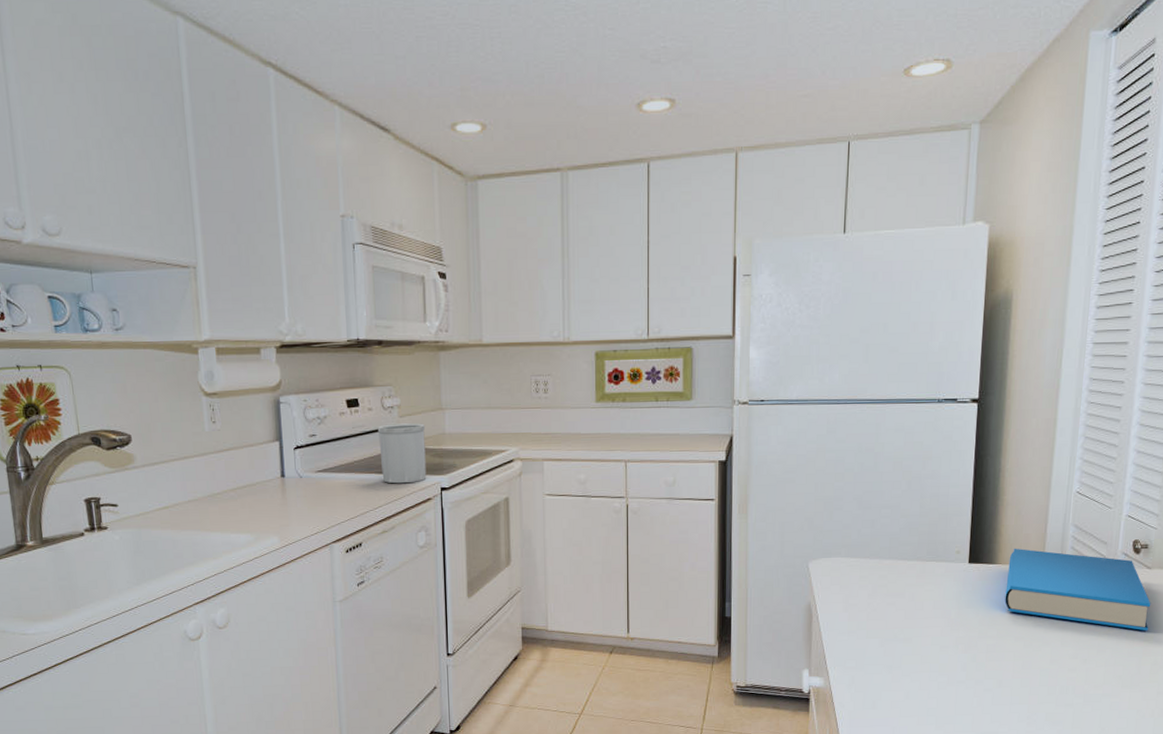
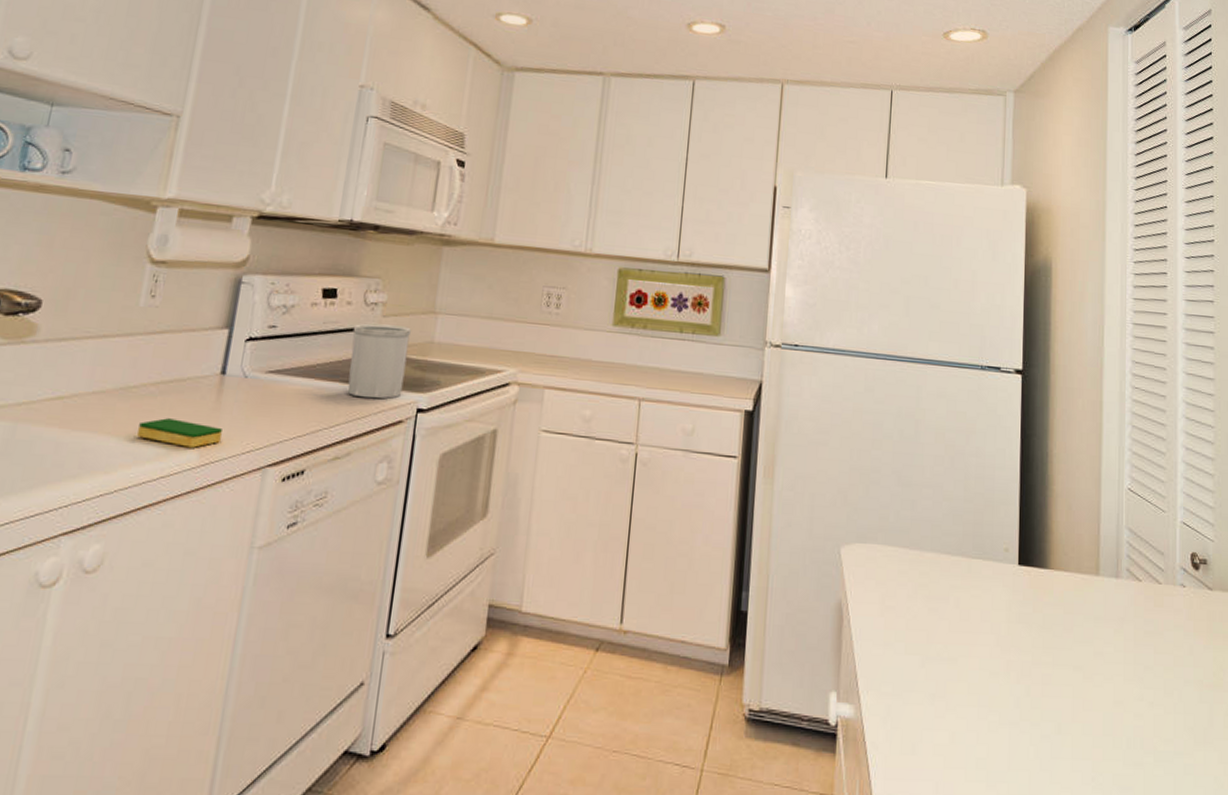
dish sponge: none [229,514,293,535] -> present [137,418,222,448]
book: present [1005,548,1151,631] -> none [1059,550,1217,670]

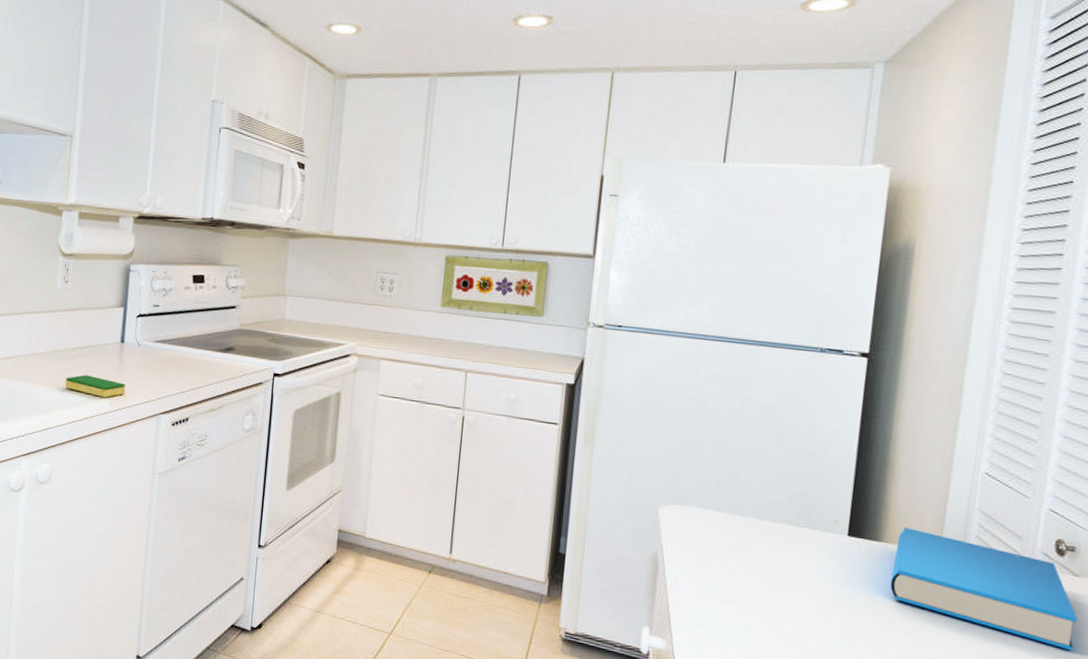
utensil holder: present [347,323,412,399] -> none [217,303,266,365]
book: none [1059,550,1217,670] -> present [890,526,1078,651]

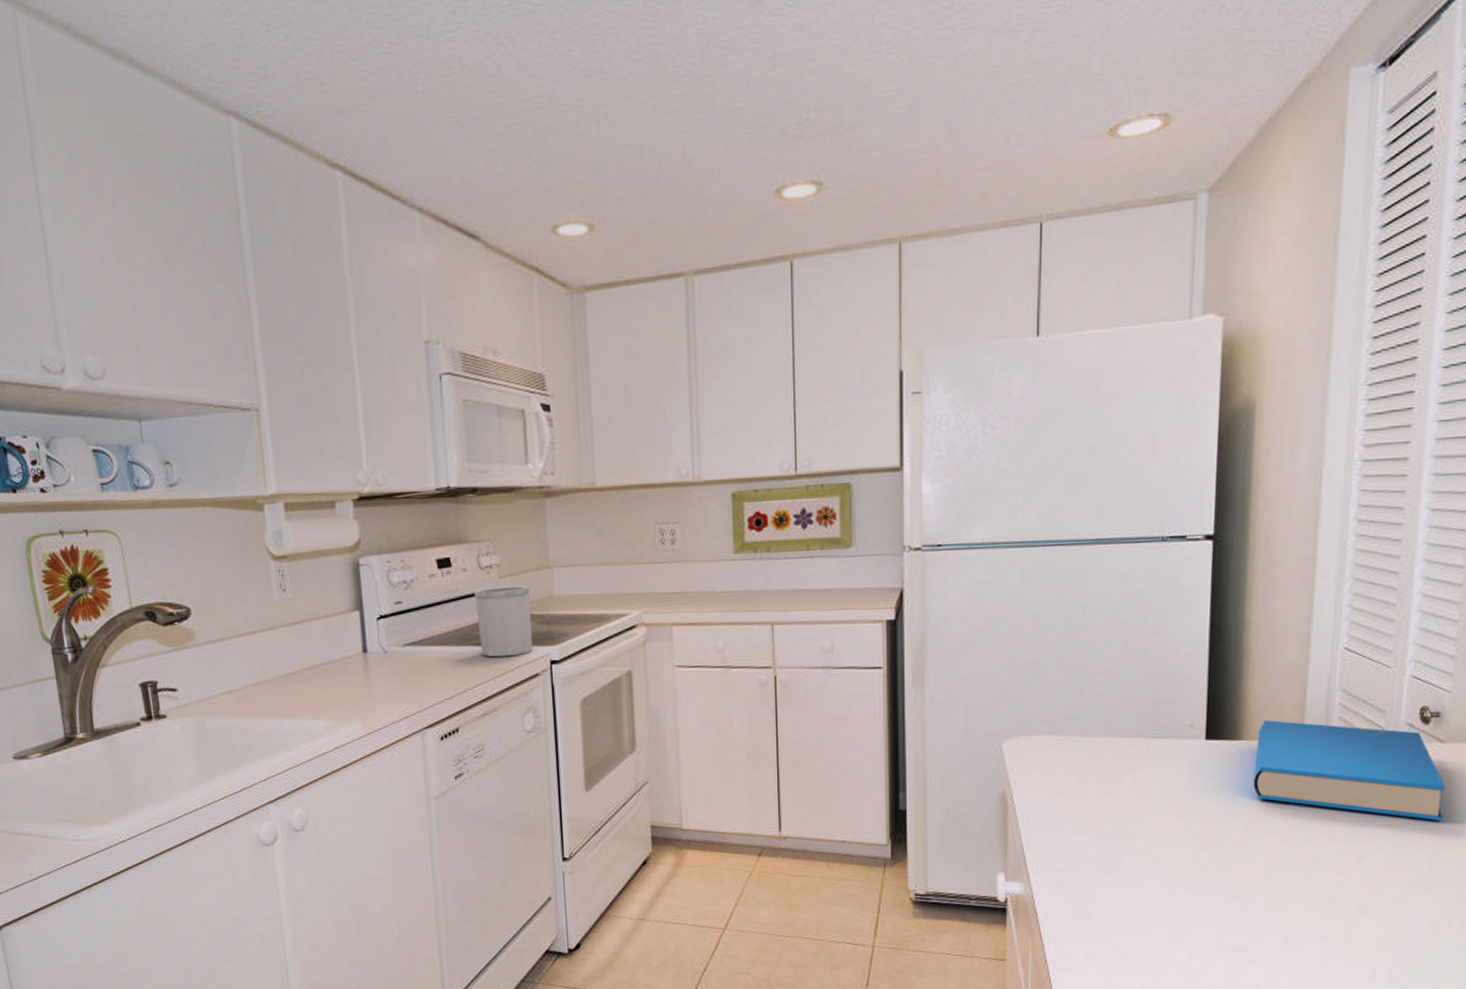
dish sponge: present [65,375,125,398] -> none [305,697,378,721]
utensil holder: none [217,303,266,365] -> present [473,584,533,658]

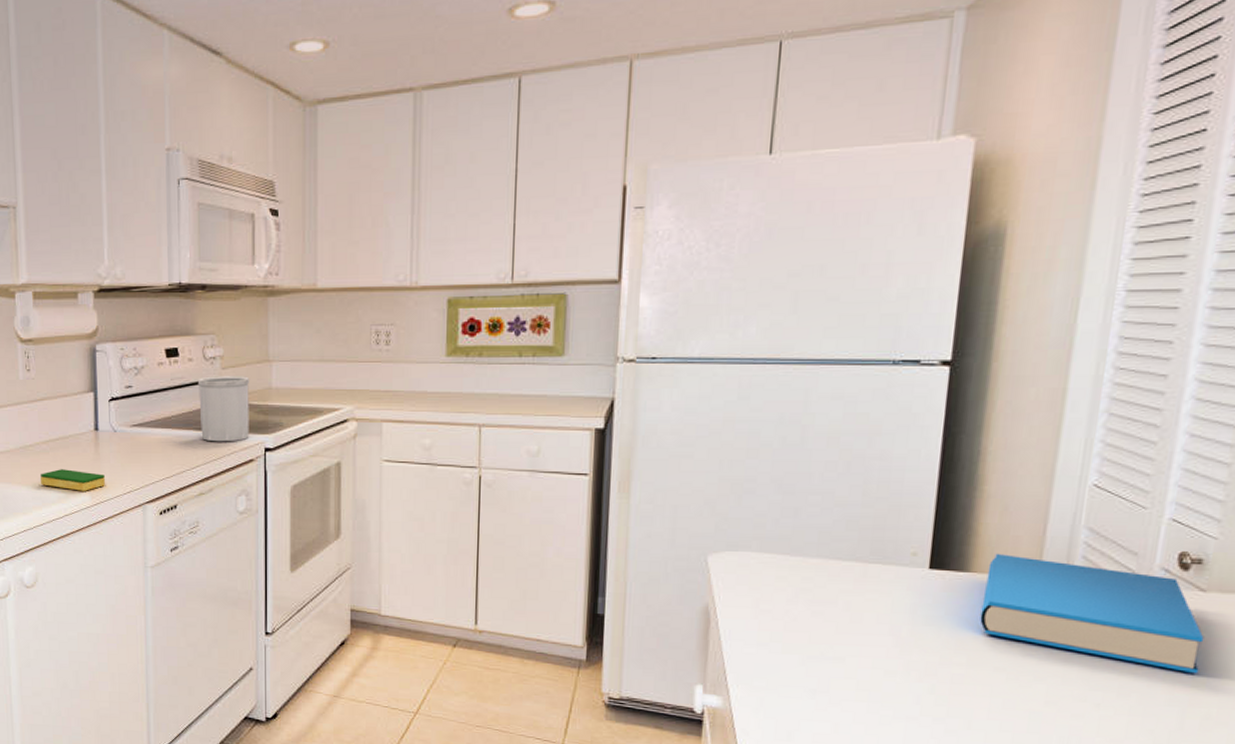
dish sponge: none [305,697,378,721] -> present [41,469,105,491]

